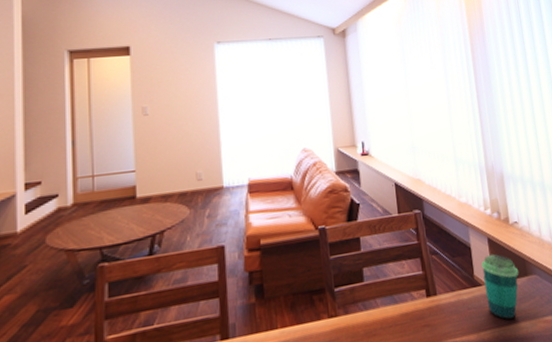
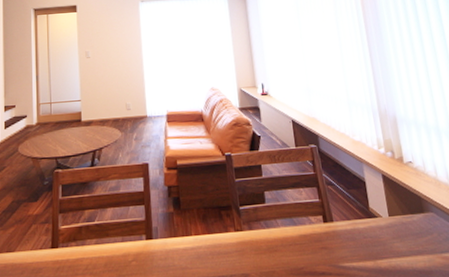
cup: present [480,254,519,320] -> none [375,189,415,252]

